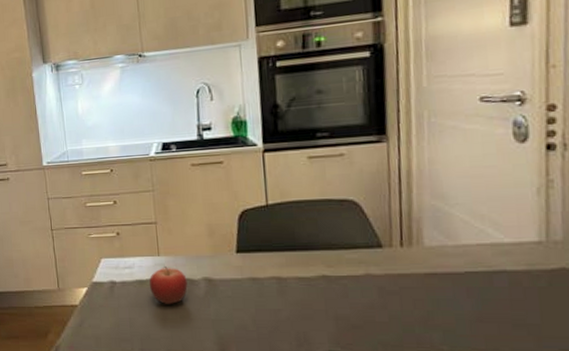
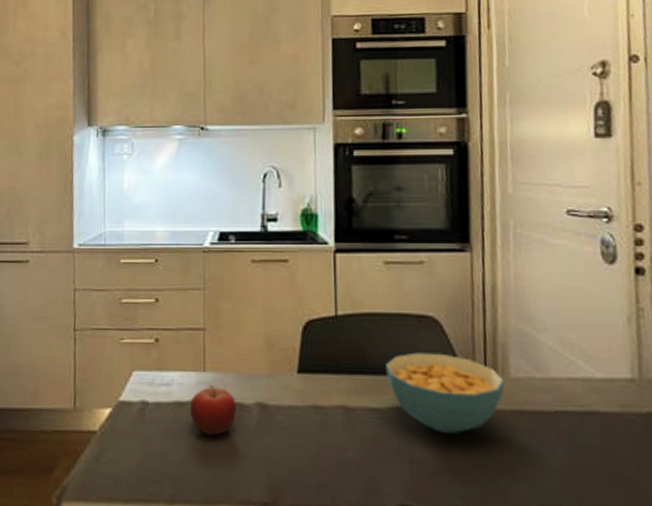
cereal bowl: none [312,230,419,294] -> present [386,352,505,434]

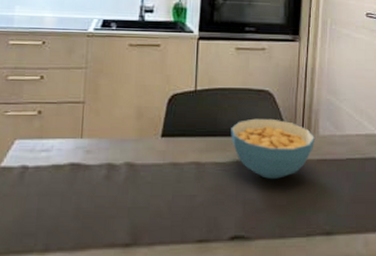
fruit: present [189,384,237,437] -> none [66,149,108,193]

